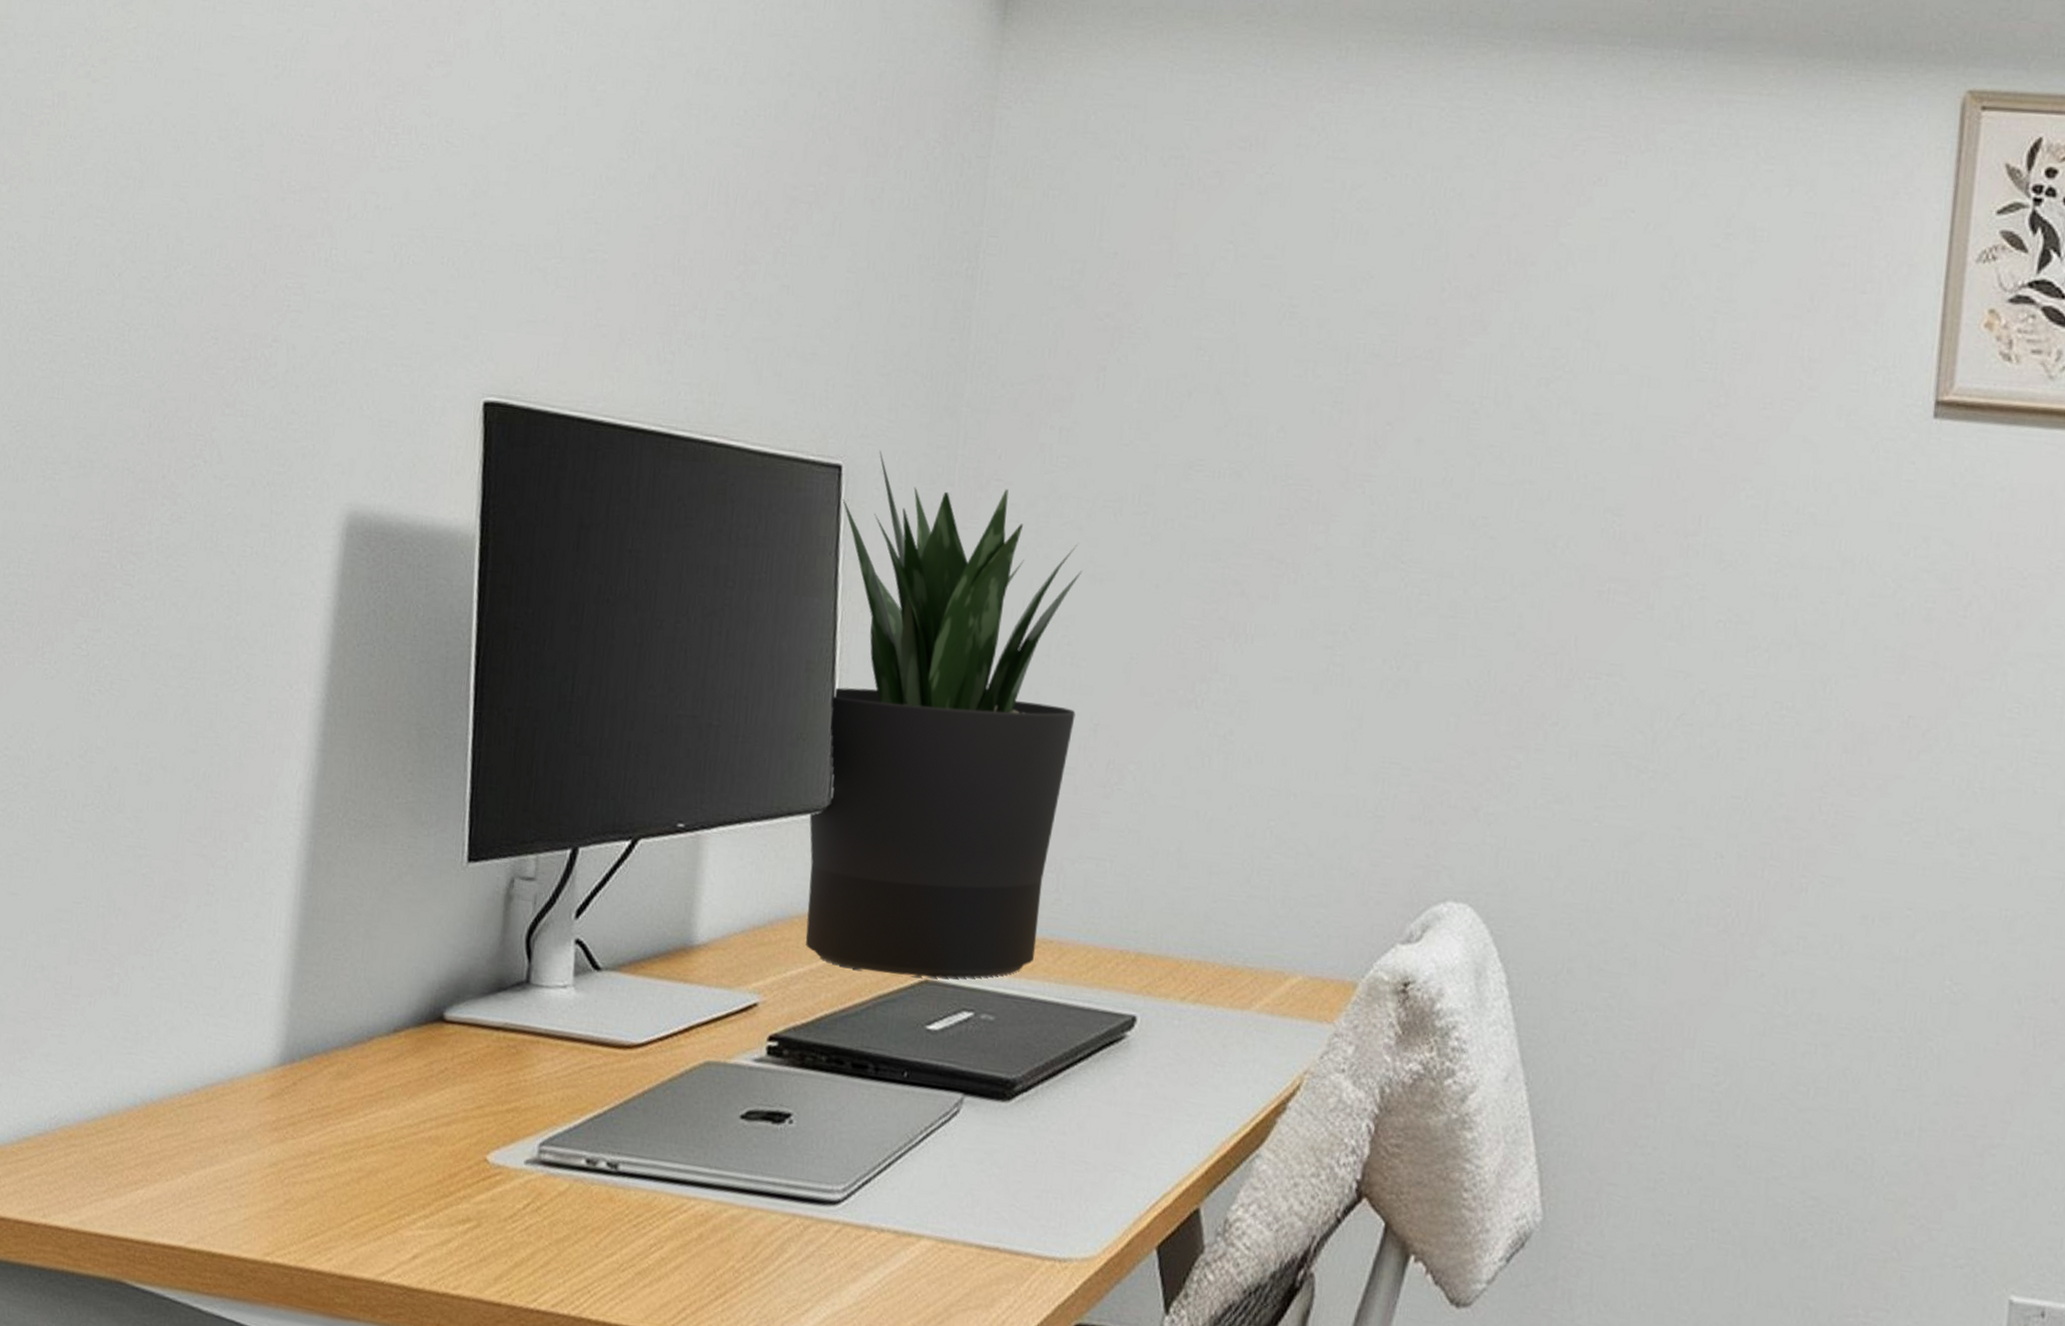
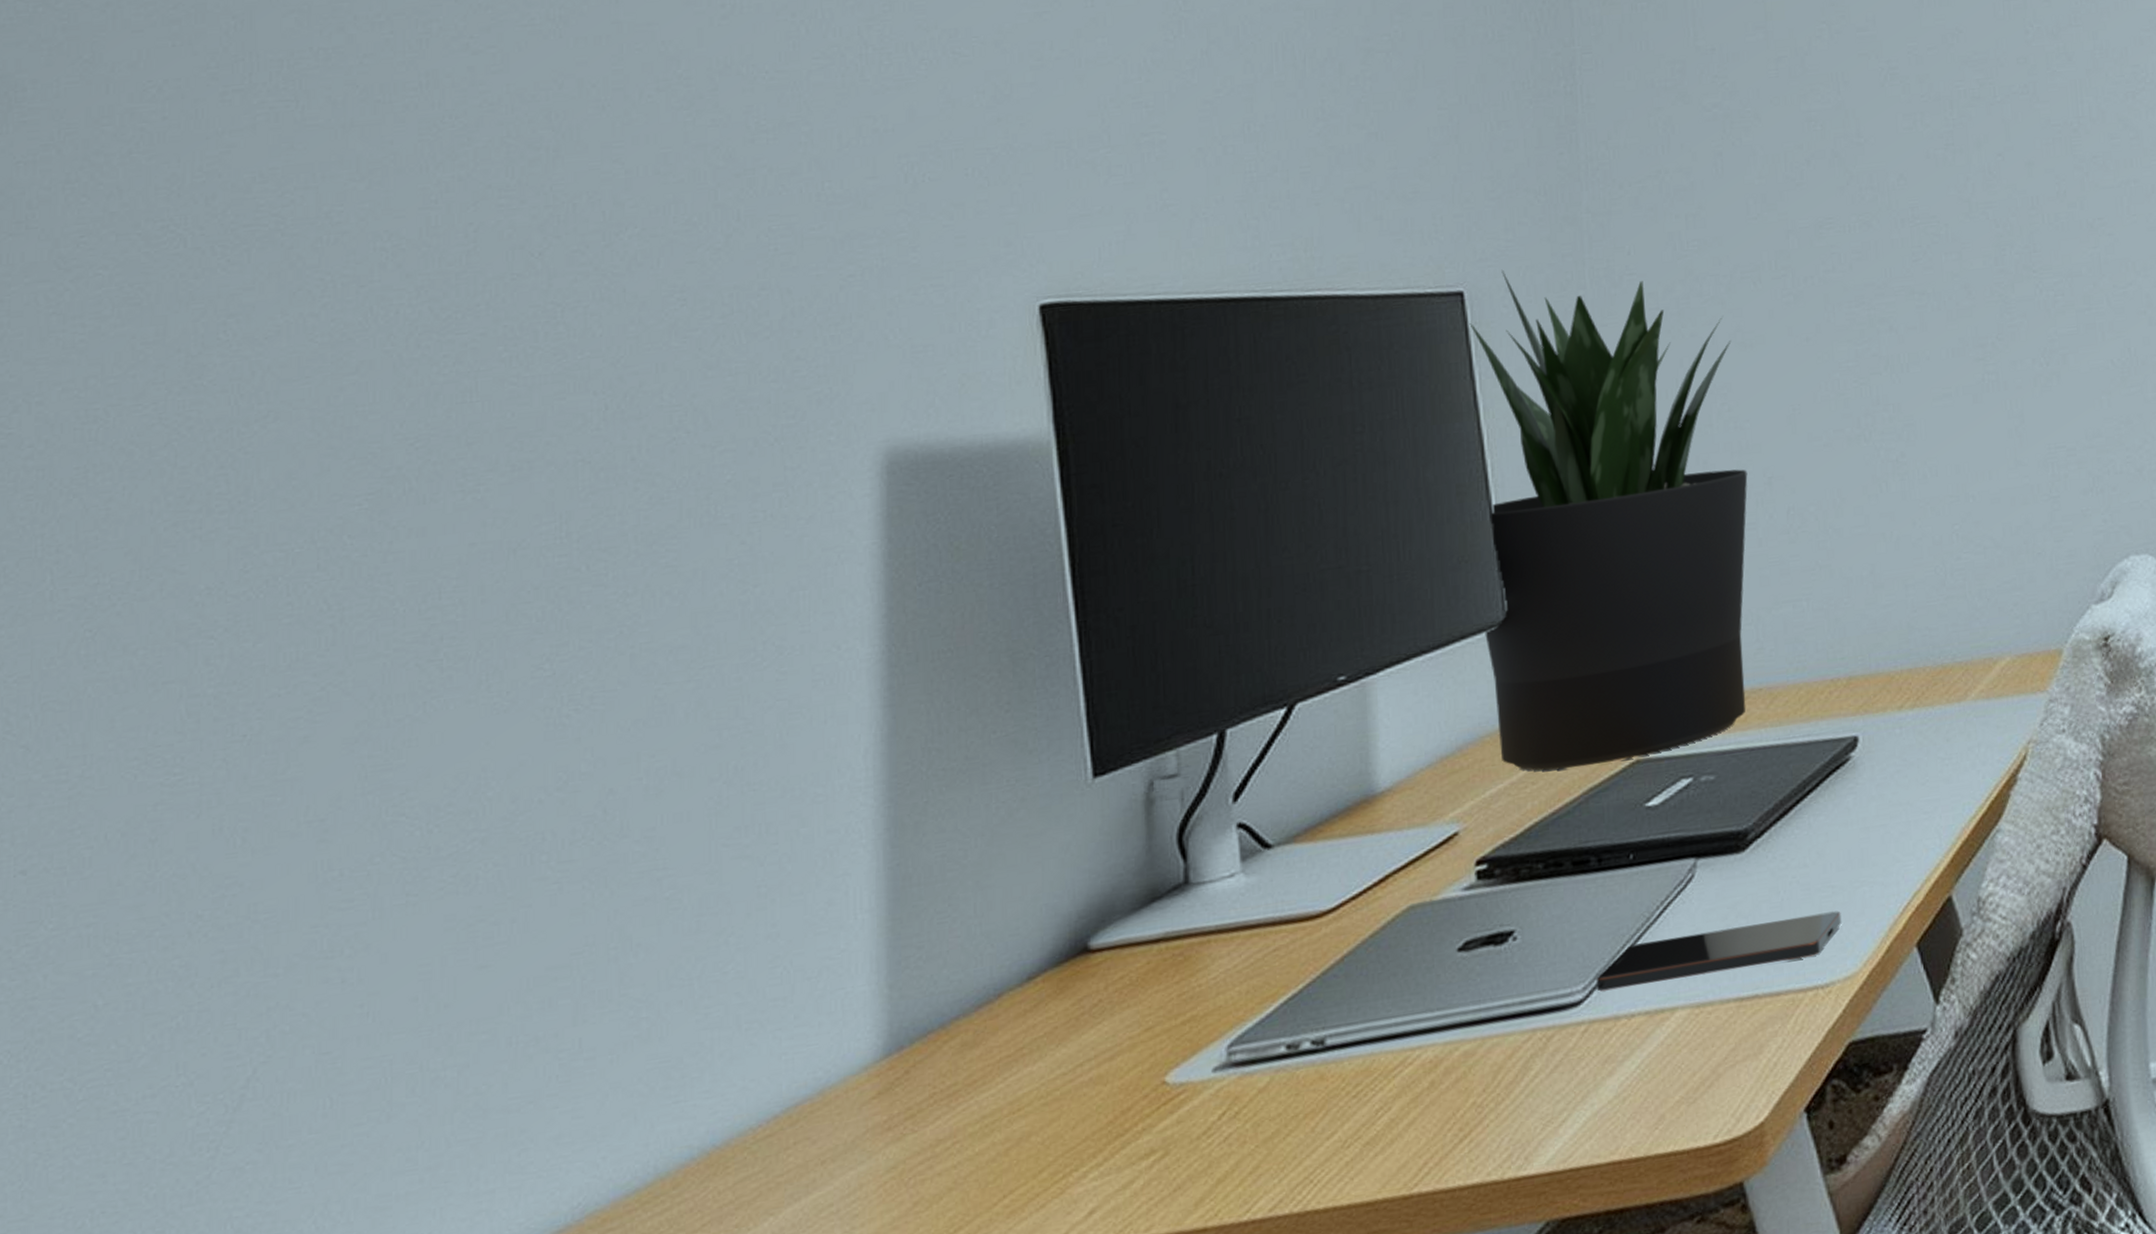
phone: none [854,1161,1090,1227] -> present [1595,911,1842,992]

